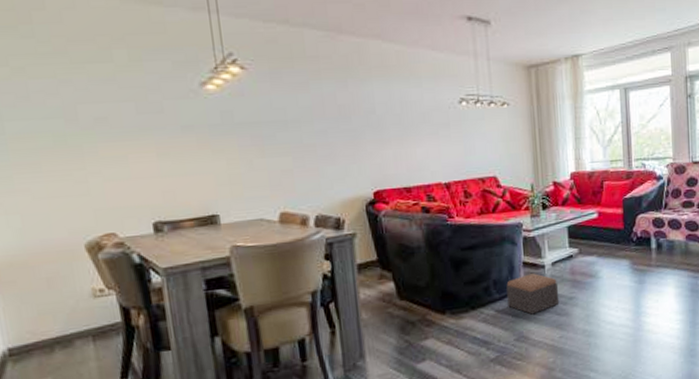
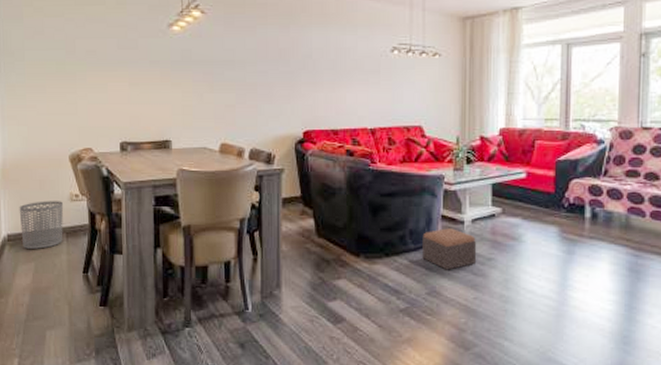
waste bin: none [20,299,88,362] -> present [19,201,64,249]

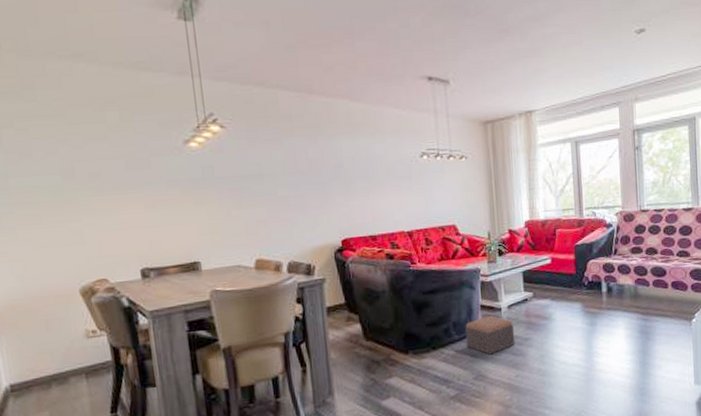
waste bin: present [19,201,64,249] -> none [21,339,82,397]

